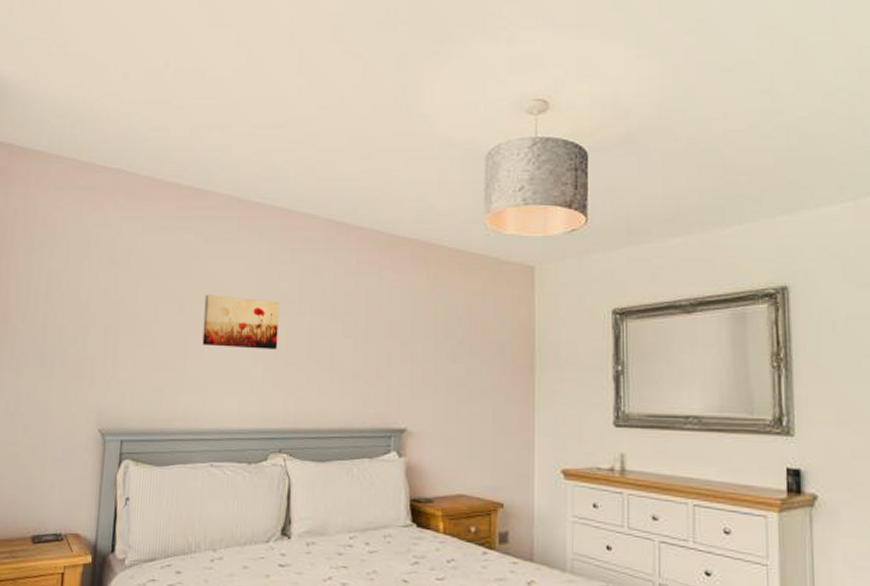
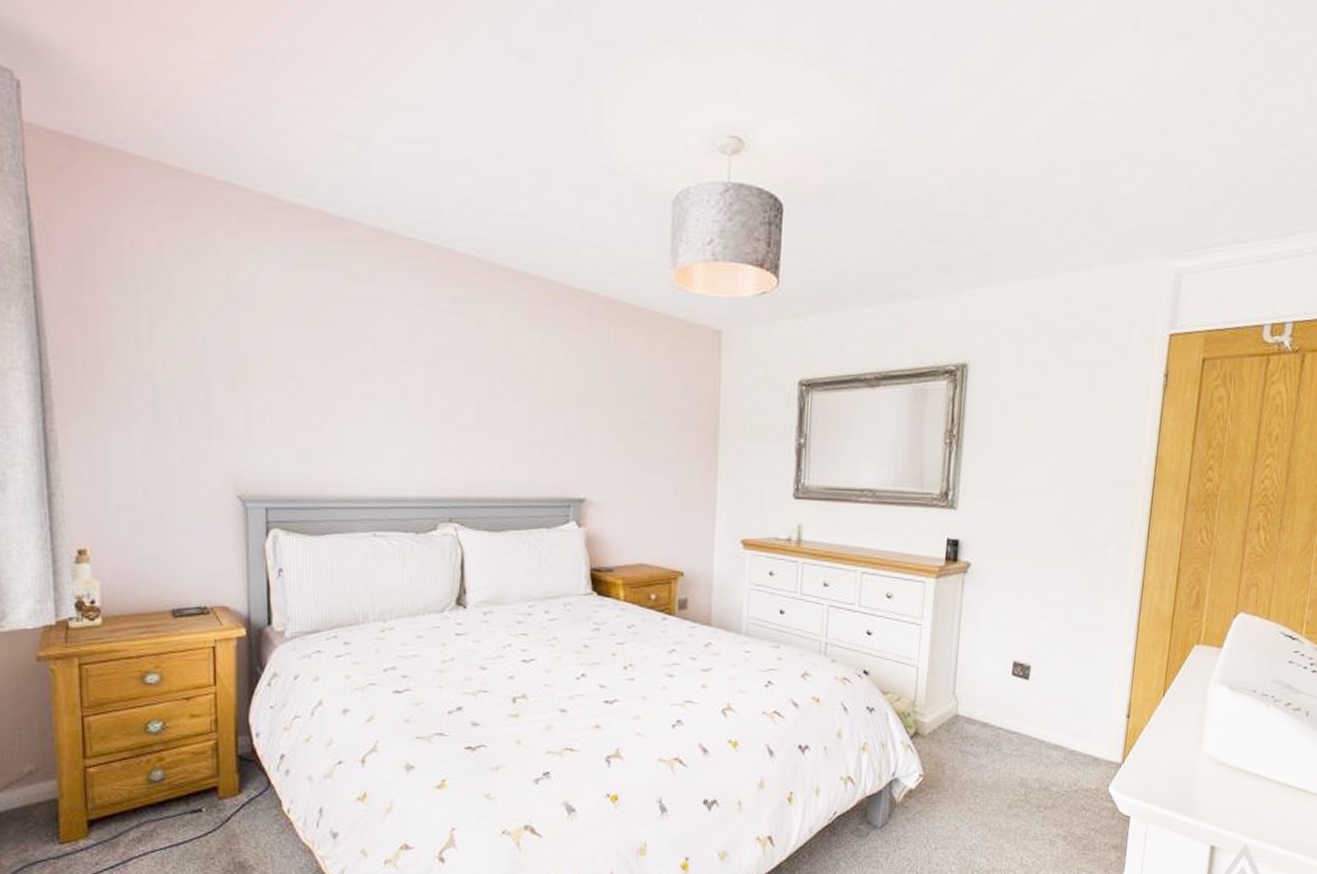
wall art: present [202,295,280,349] -> none [352,346,441,411]

